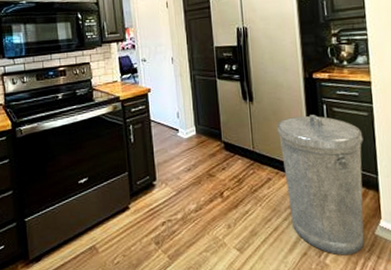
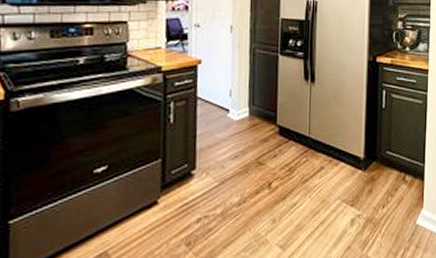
trash can: present [276,115,365,256] -> none [335,100,416,247]

